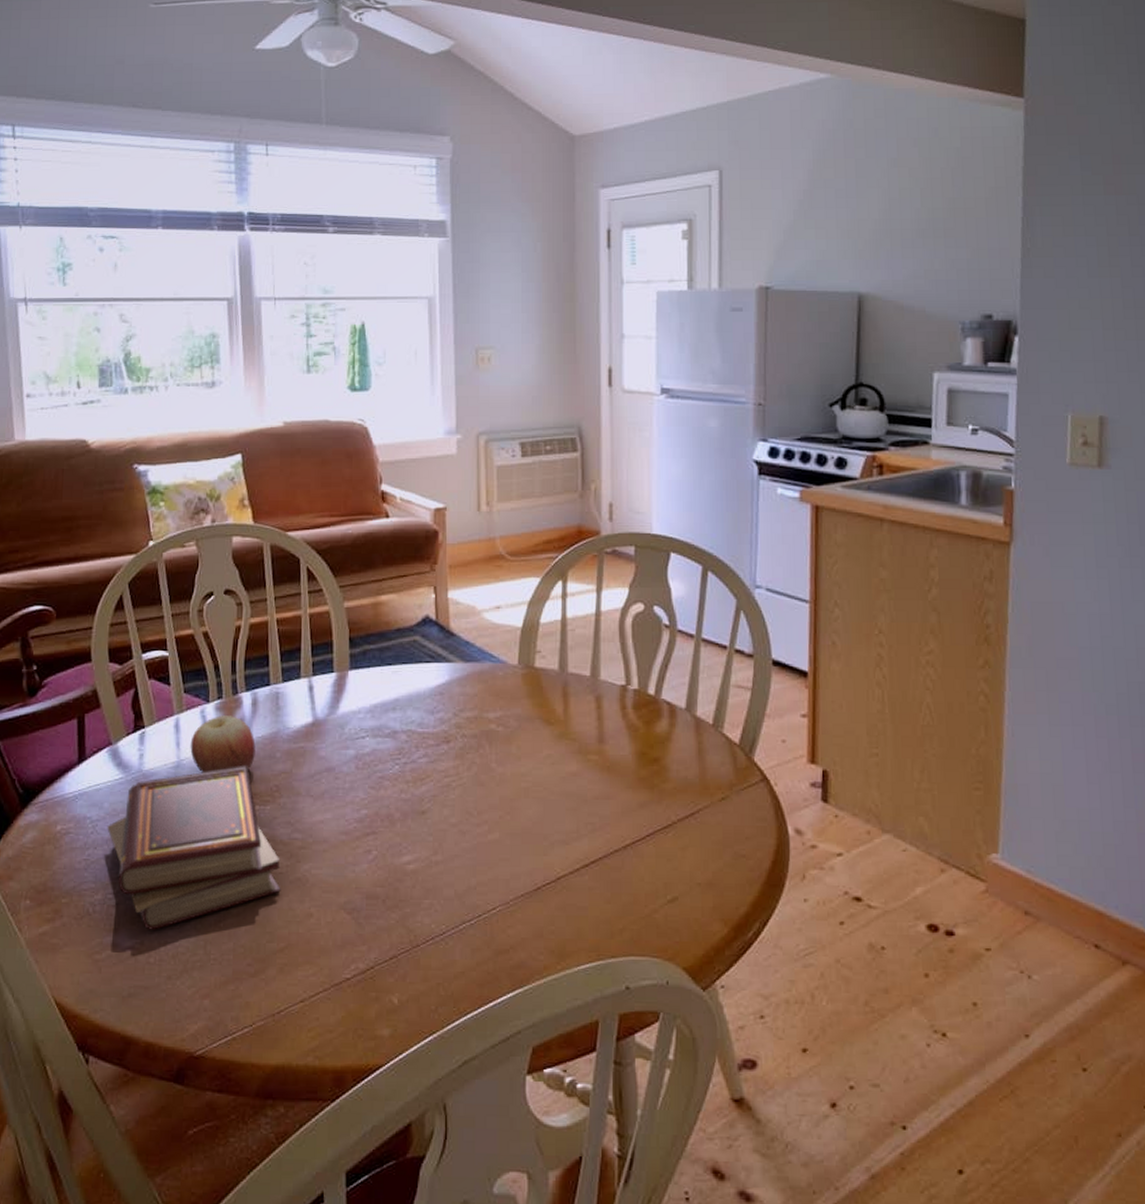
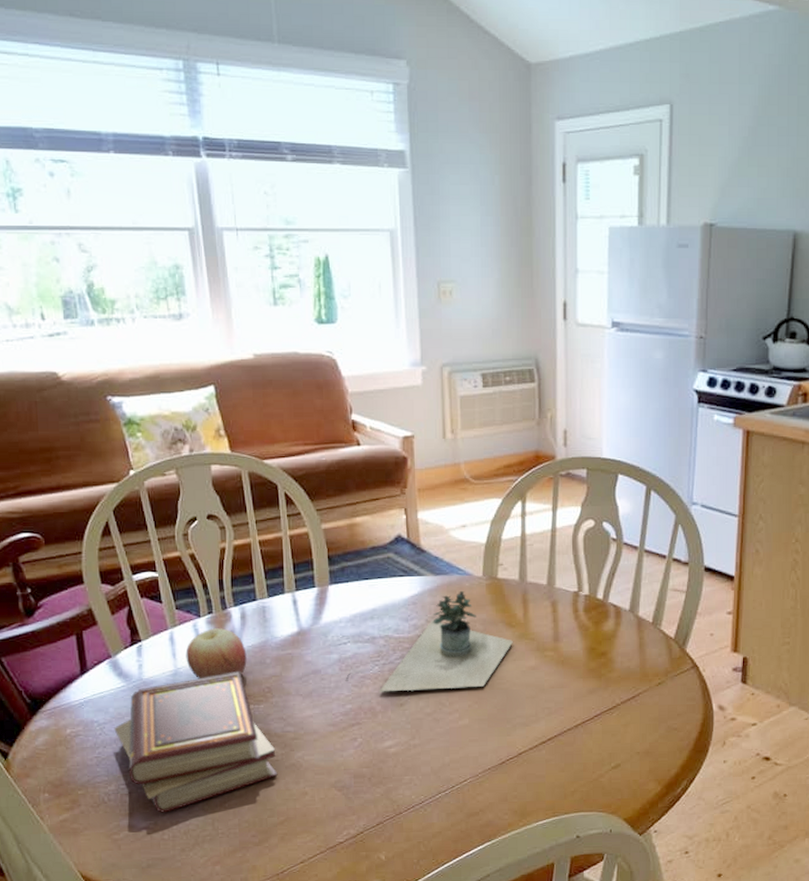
potted plant: none [361,680,551,797] -> present [345,590,513,692]

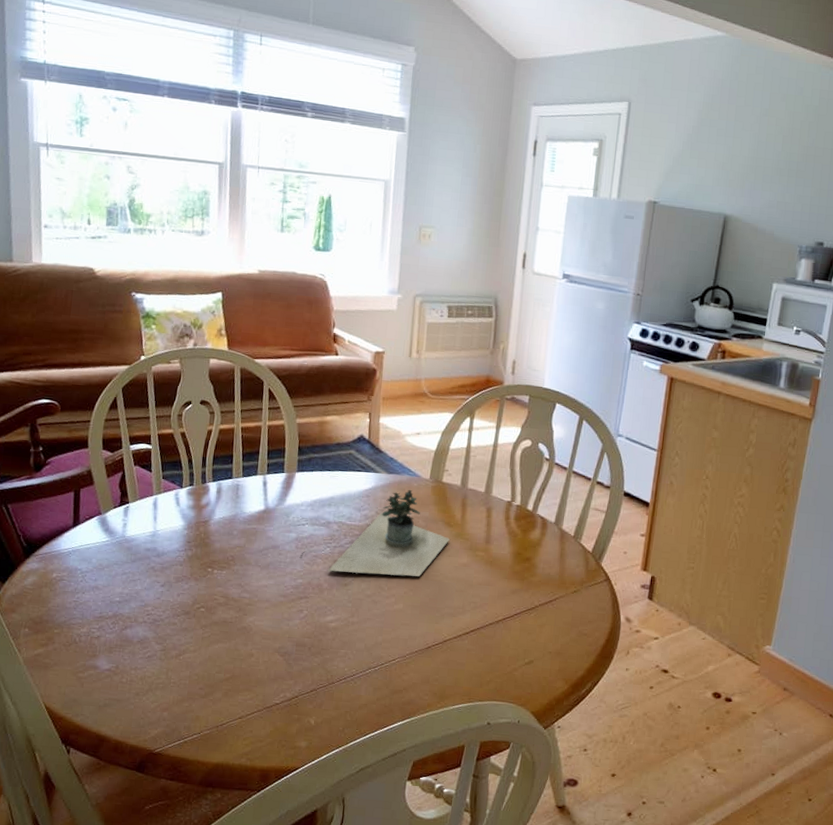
book set: present [114,671,278,813] -> none [94,539,231,658]
apple: present [185,628,247,679] -> none [164,499,218,543]

